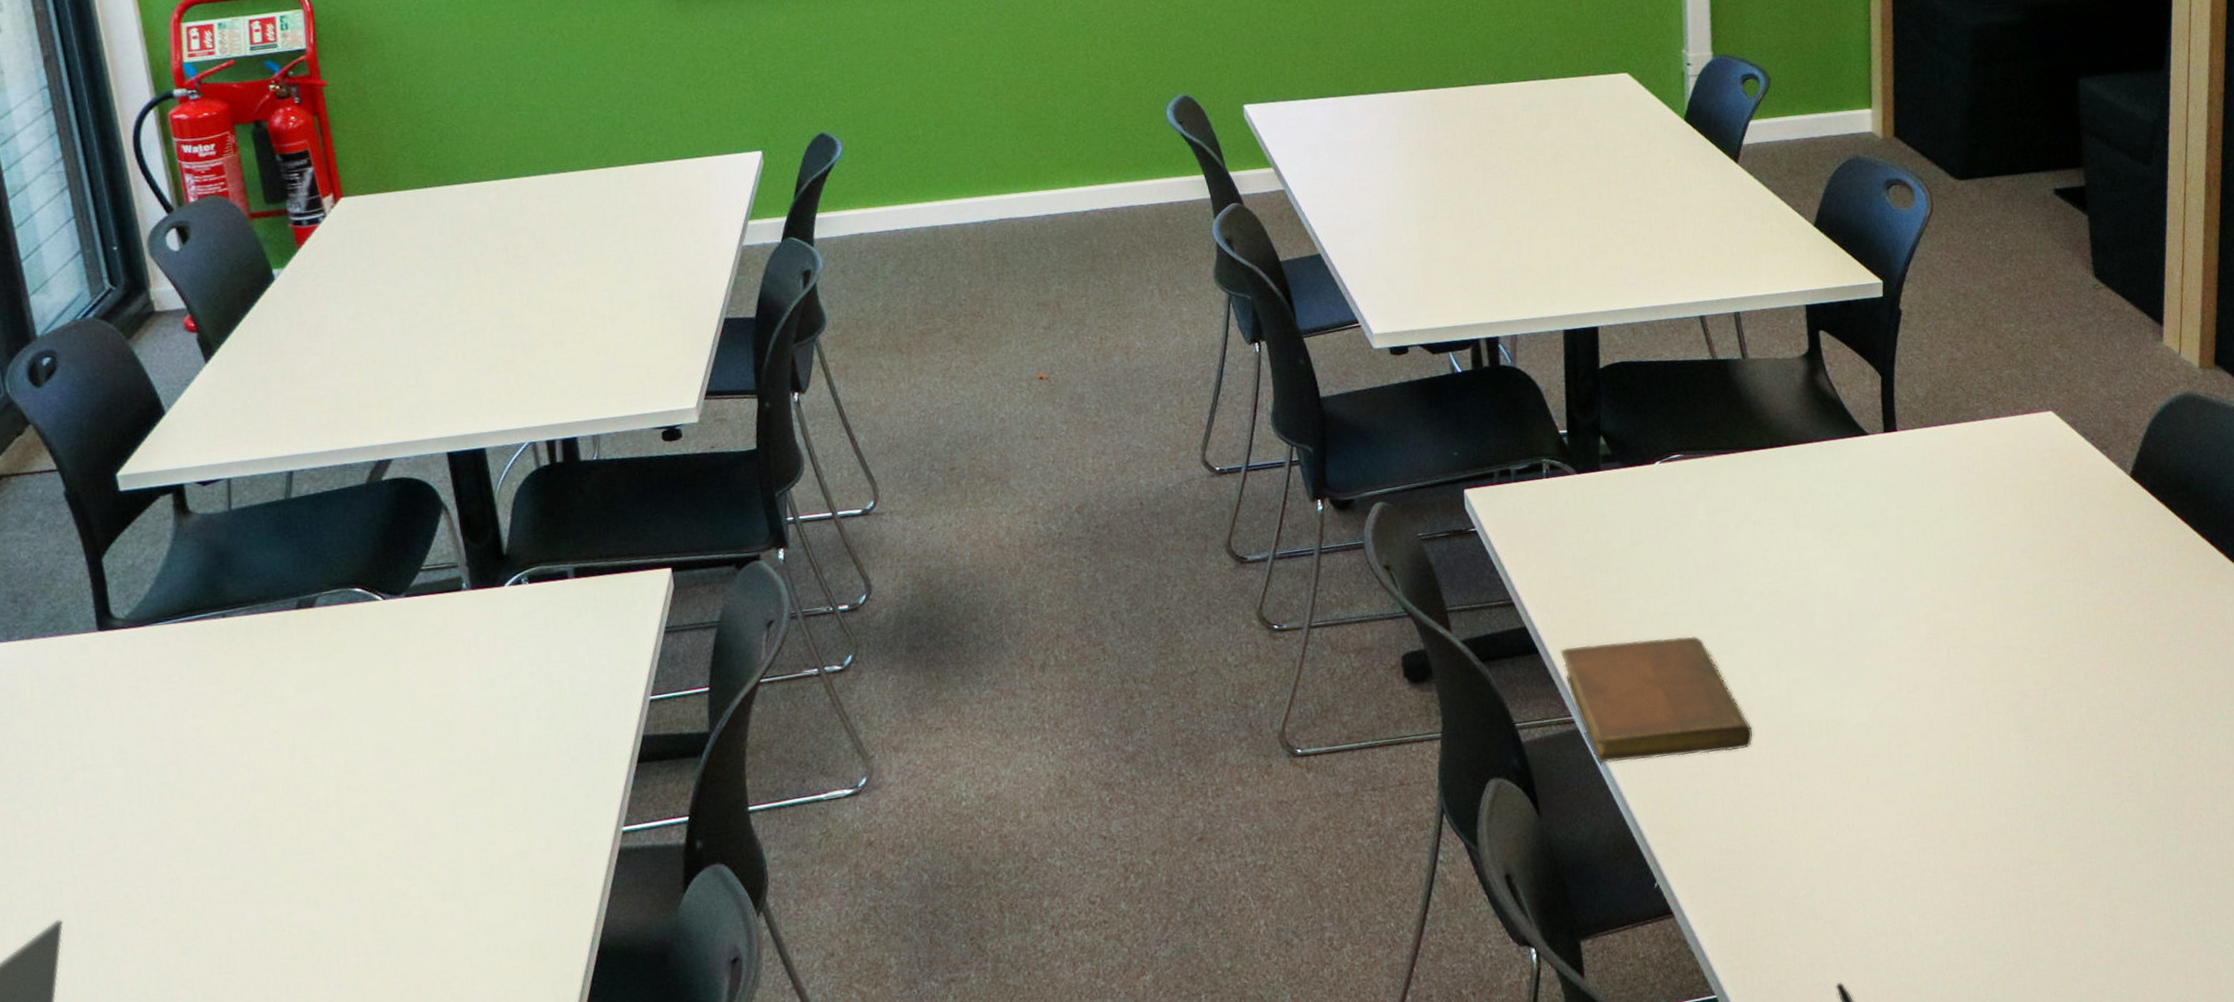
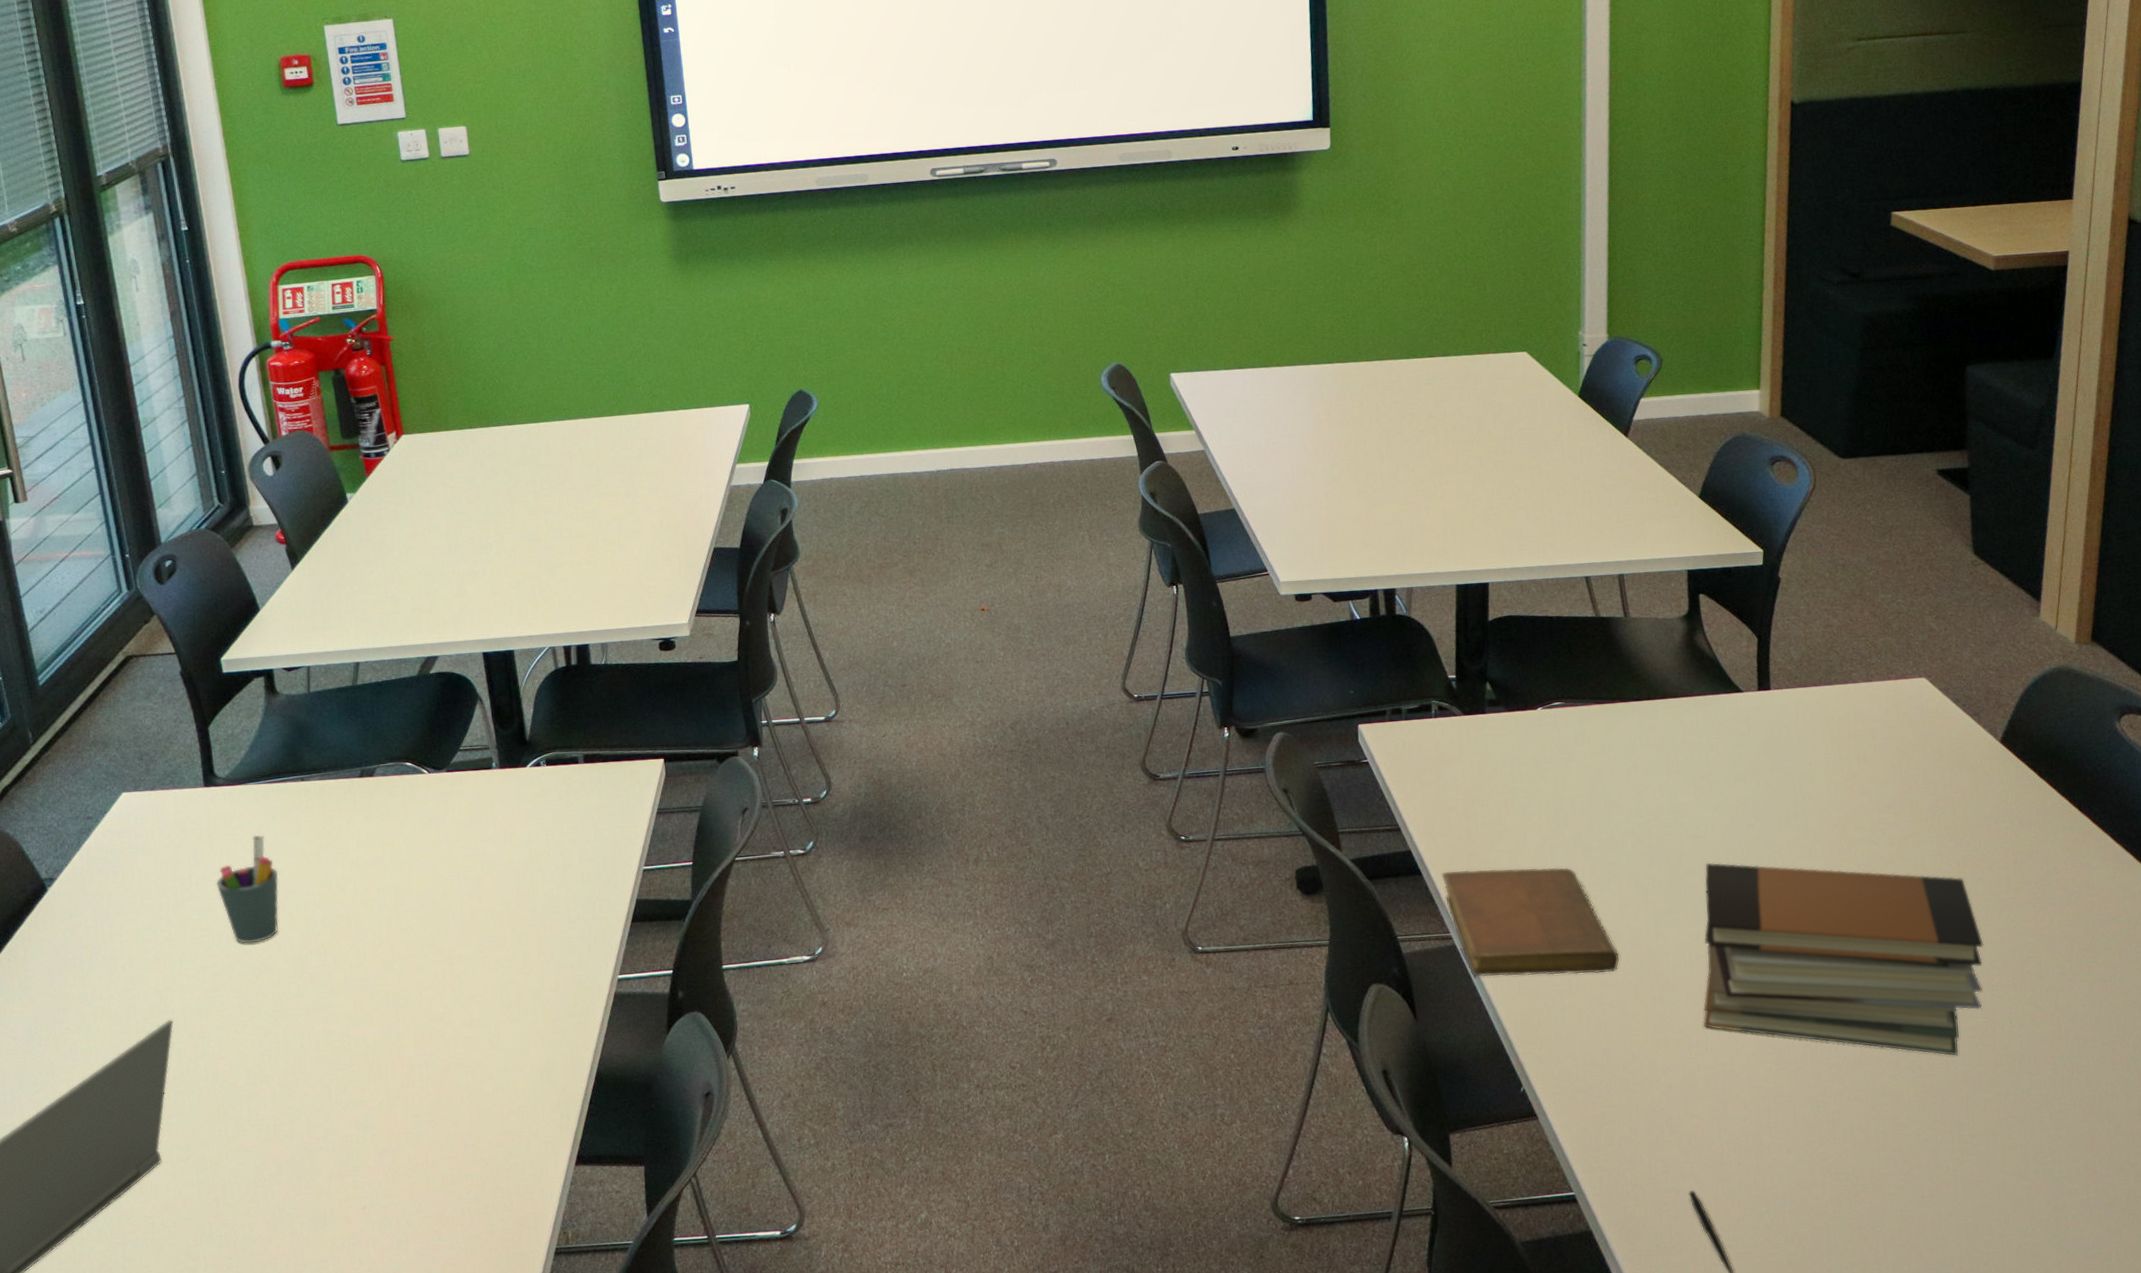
pen holder: none [115,685,197,820] -> present [216,834,279,944]
book stack: none [1837,621,2126,816] -> present [1703,862,1983,1056]

